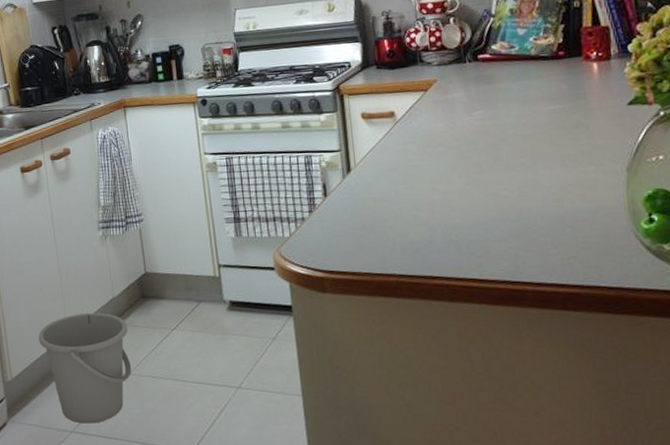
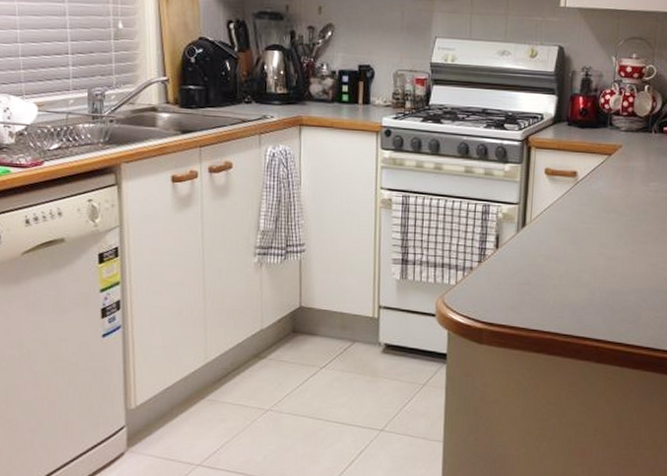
bucket: present [38,312,132,424] -> none [172,342,274,458]

